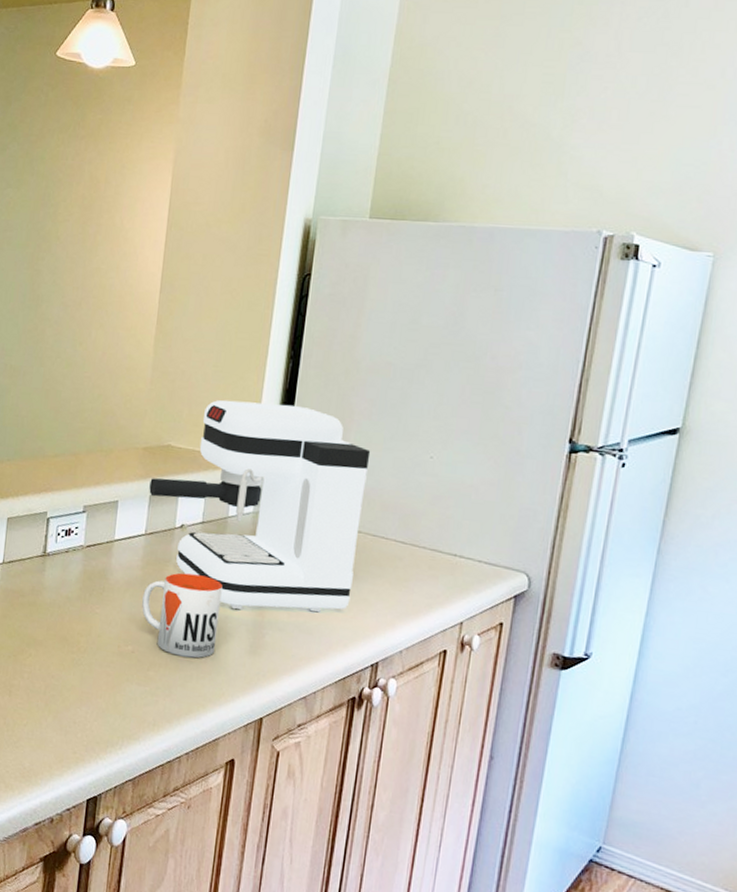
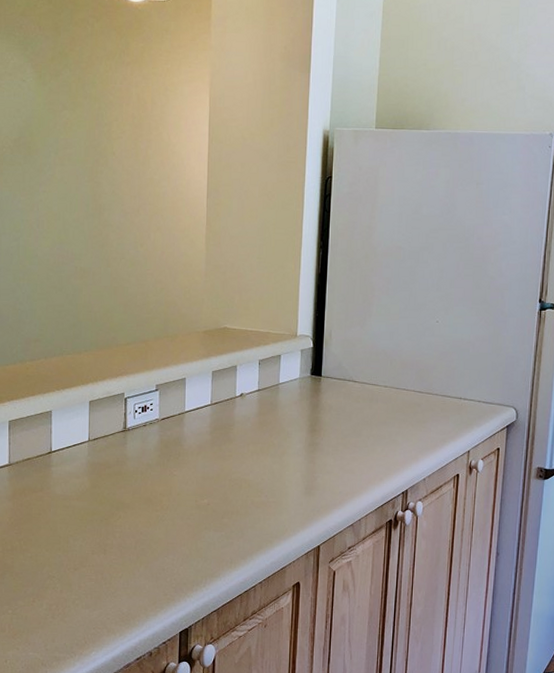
mug: present [142,572,223,658] -> none [213,434,279,504]
coffee maker: present [149,400,371,613] -> none [211,286,390,460]

